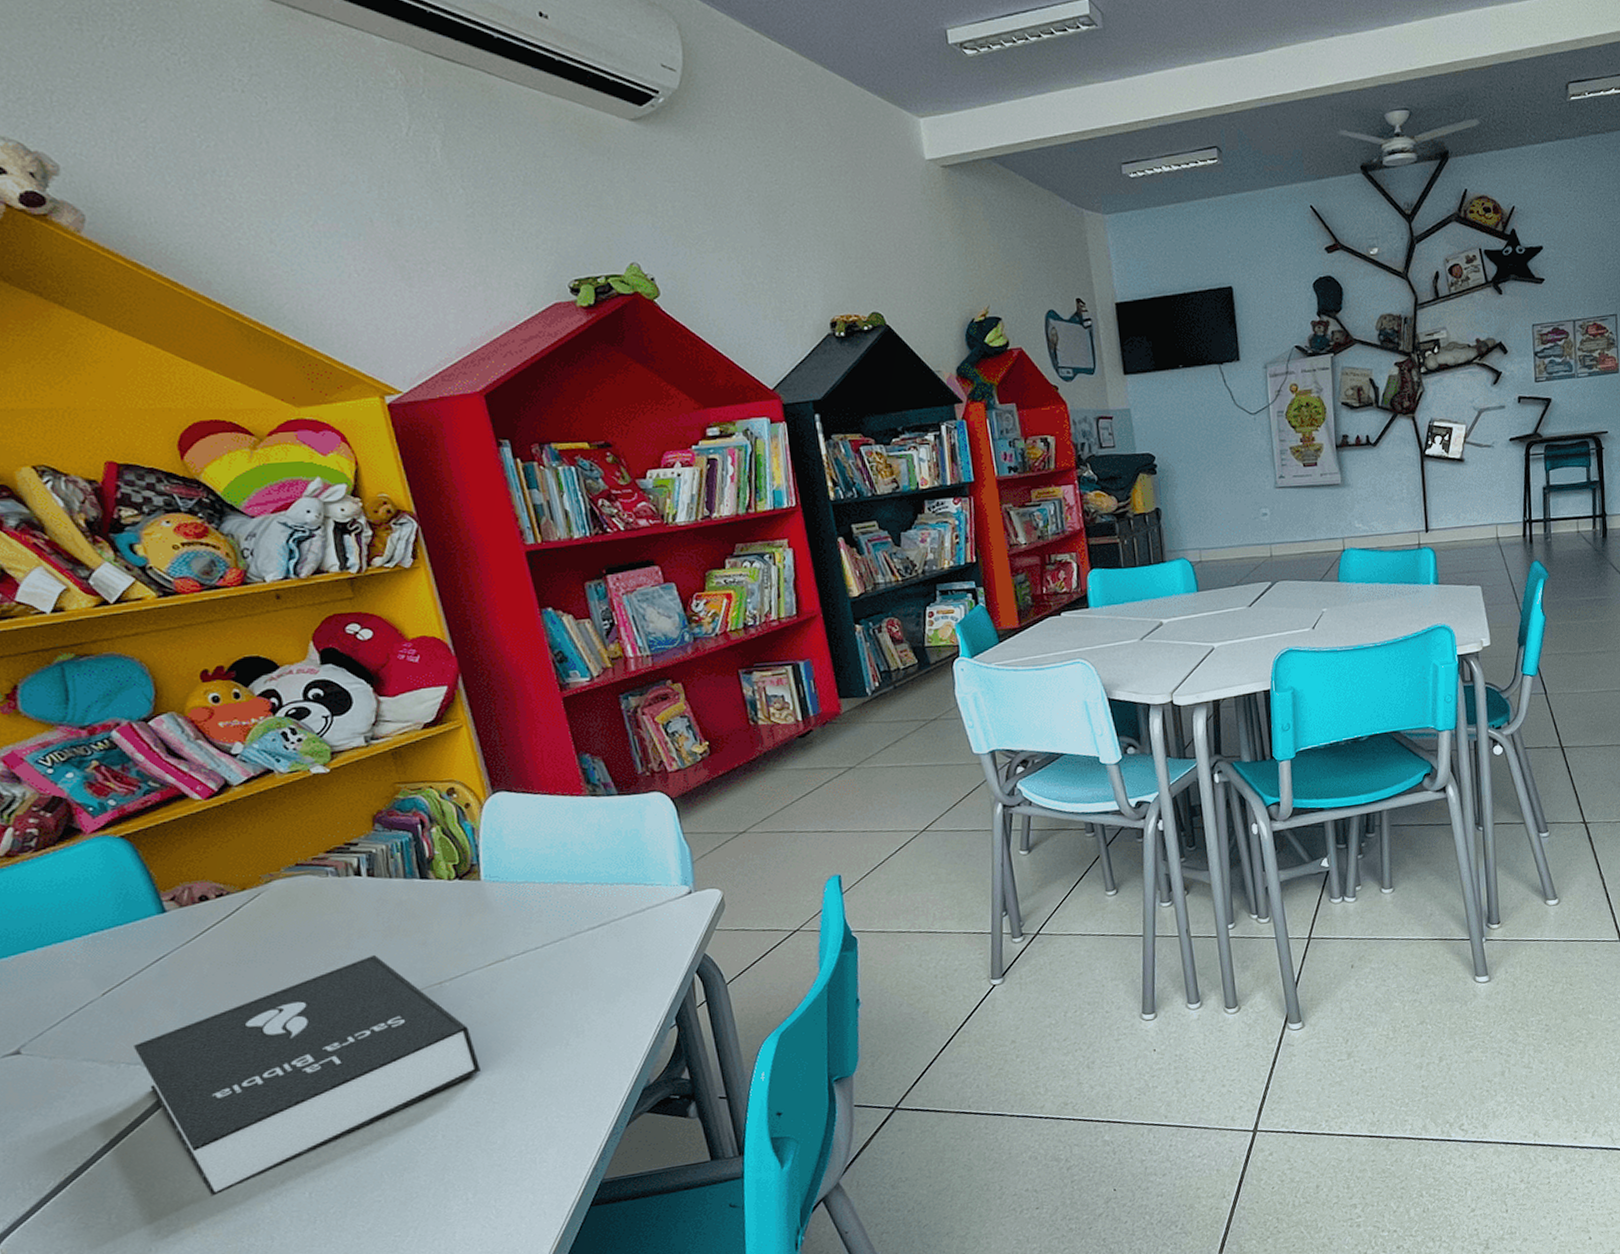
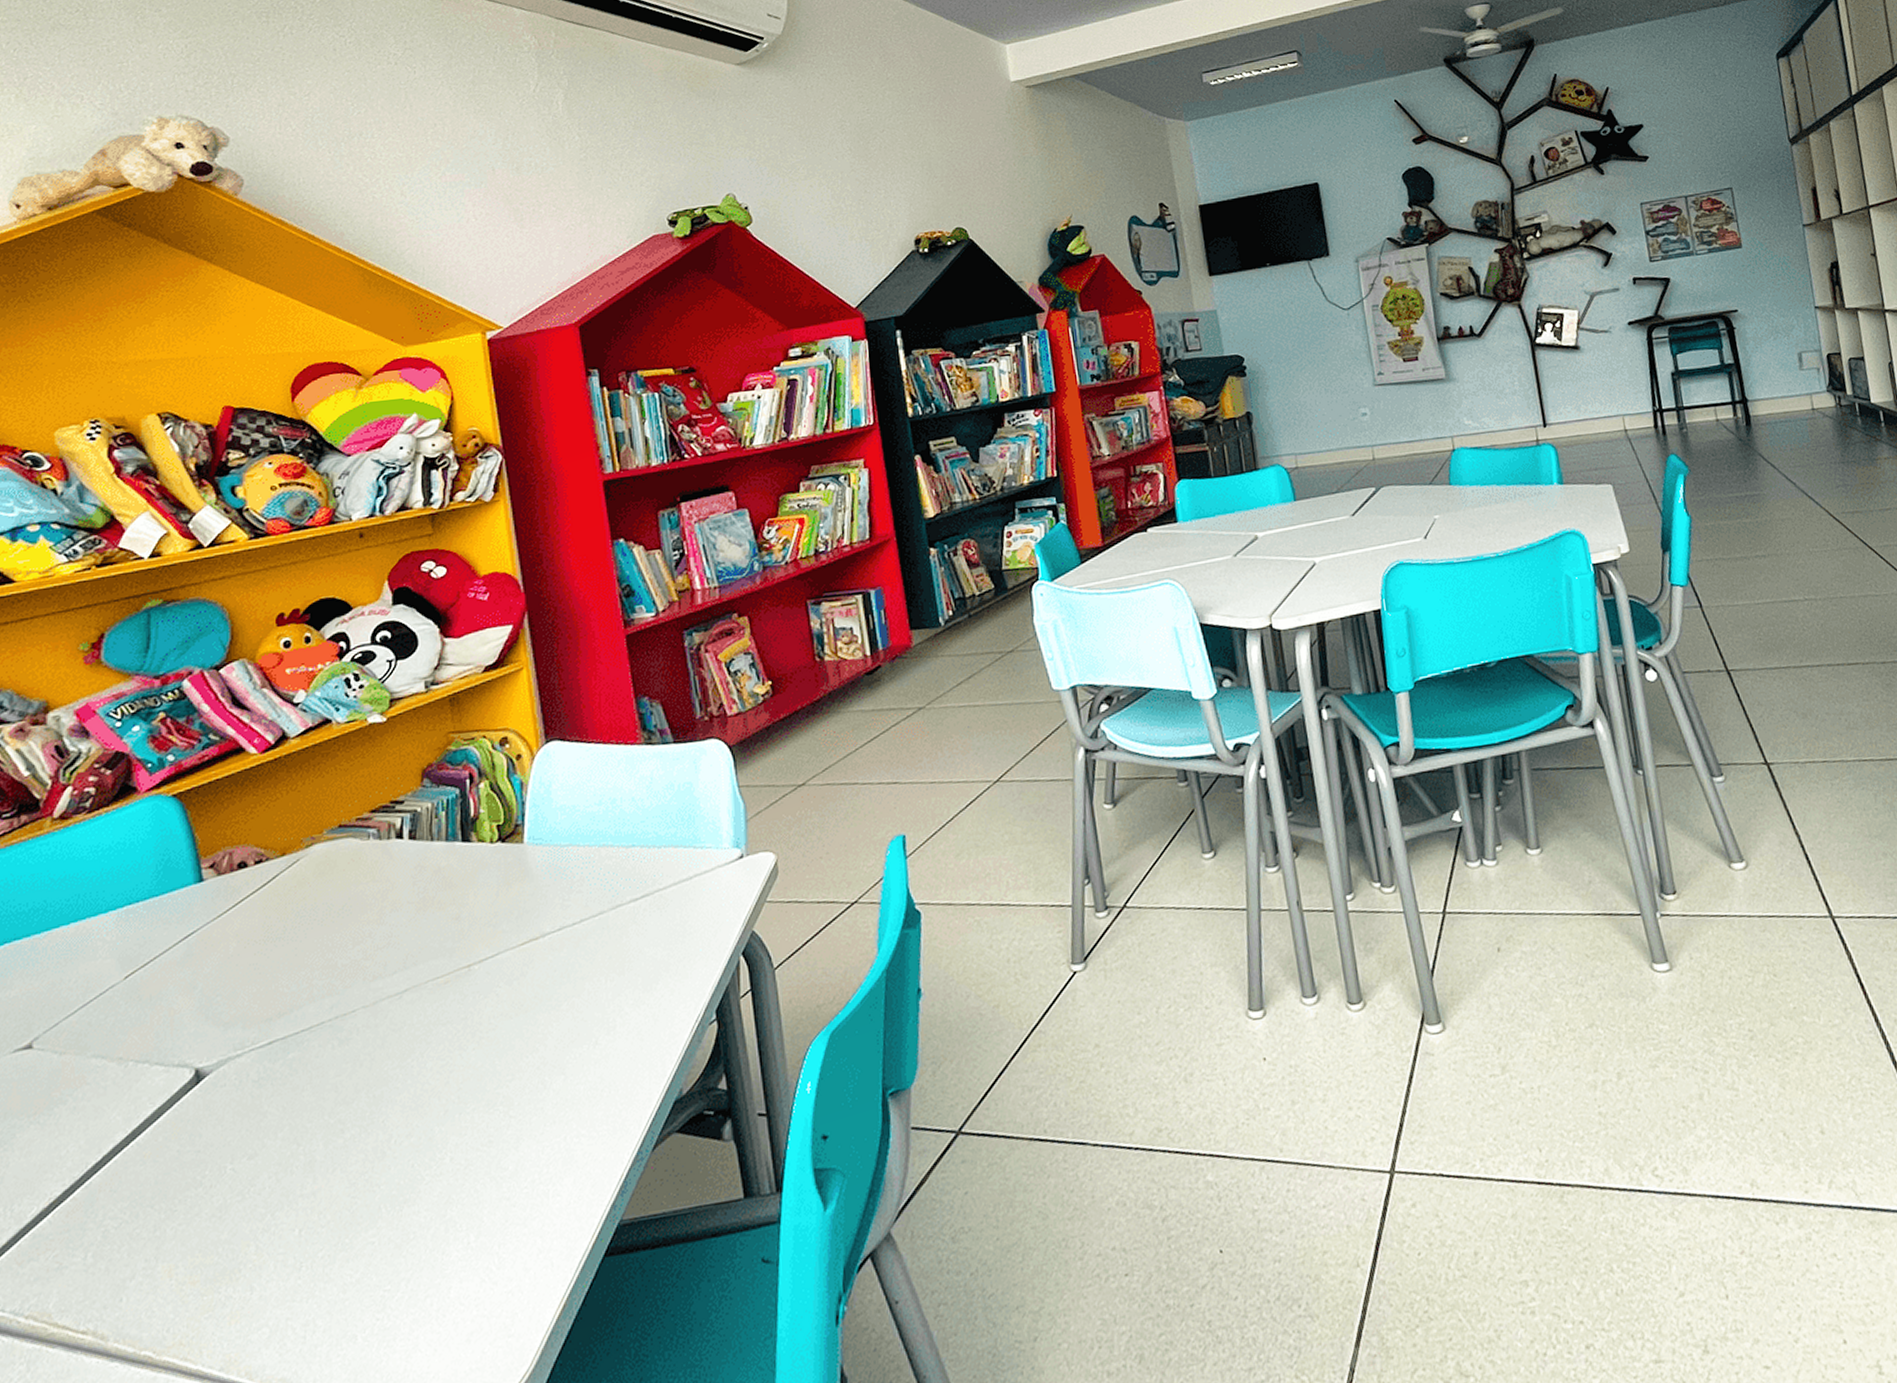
booklet: present [134,954,481,1196] -> none [146,931,500,1231]

